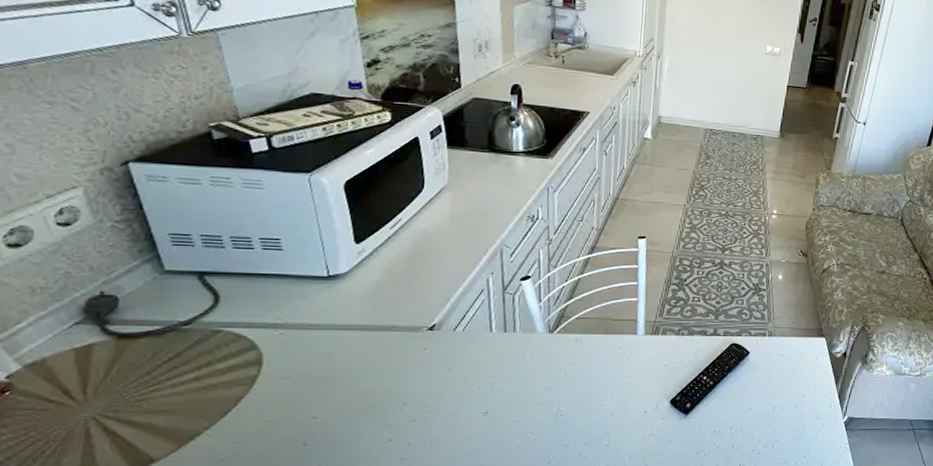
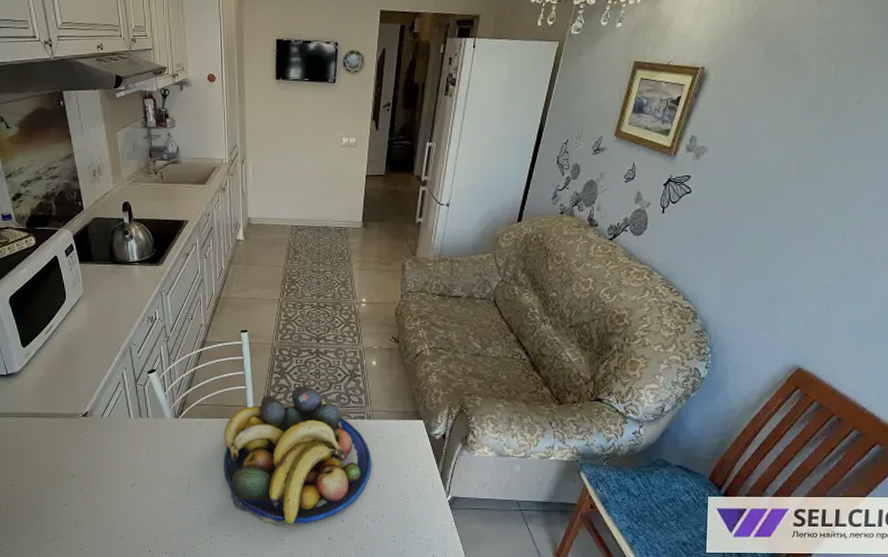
fruit bowl: none [601,299,770,456] -> present [223,386,372,526]

